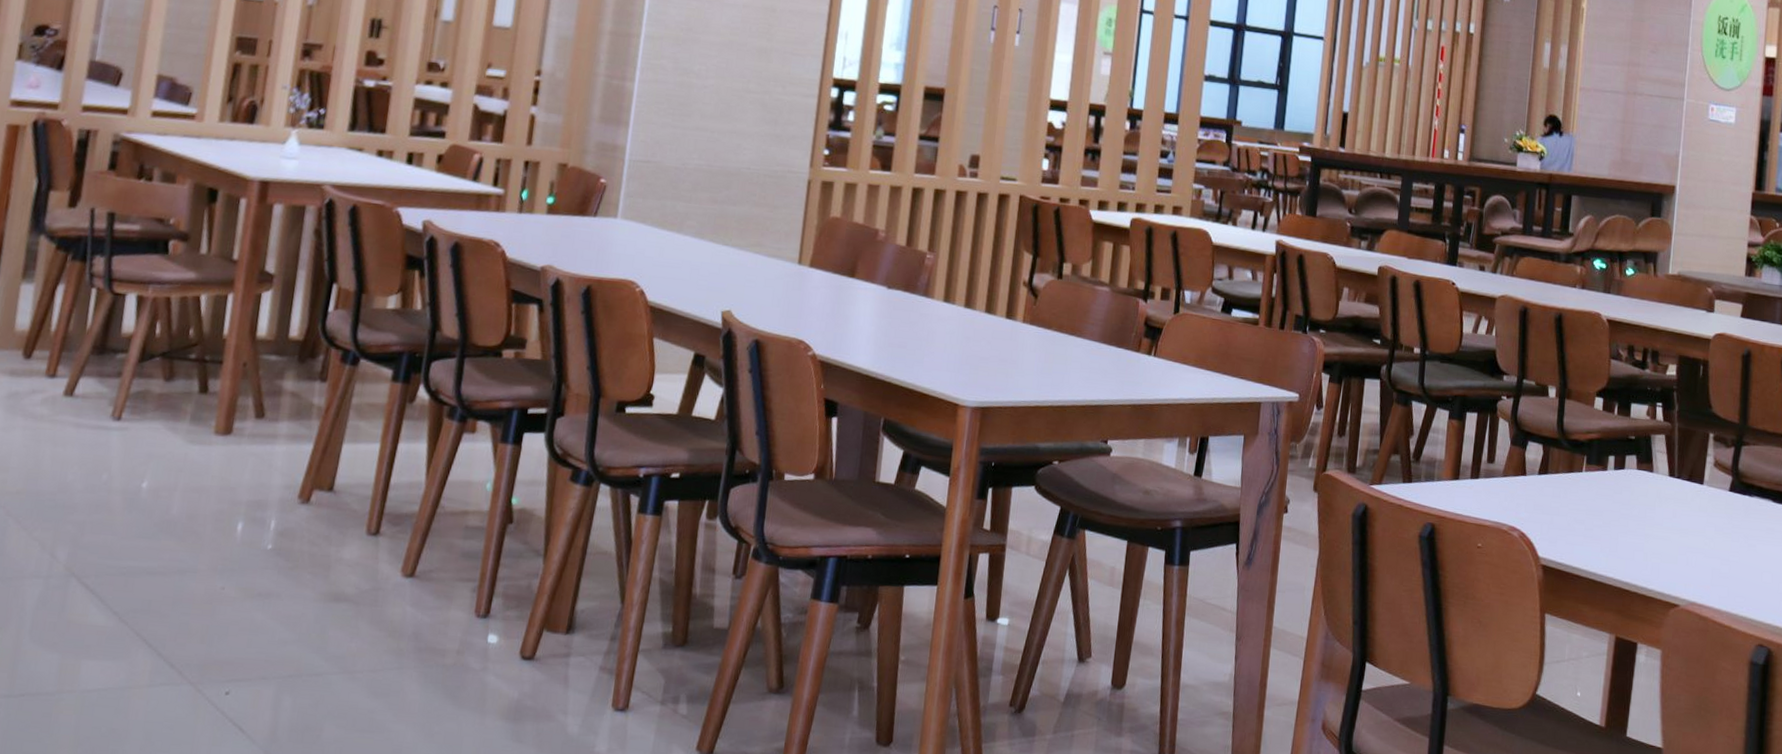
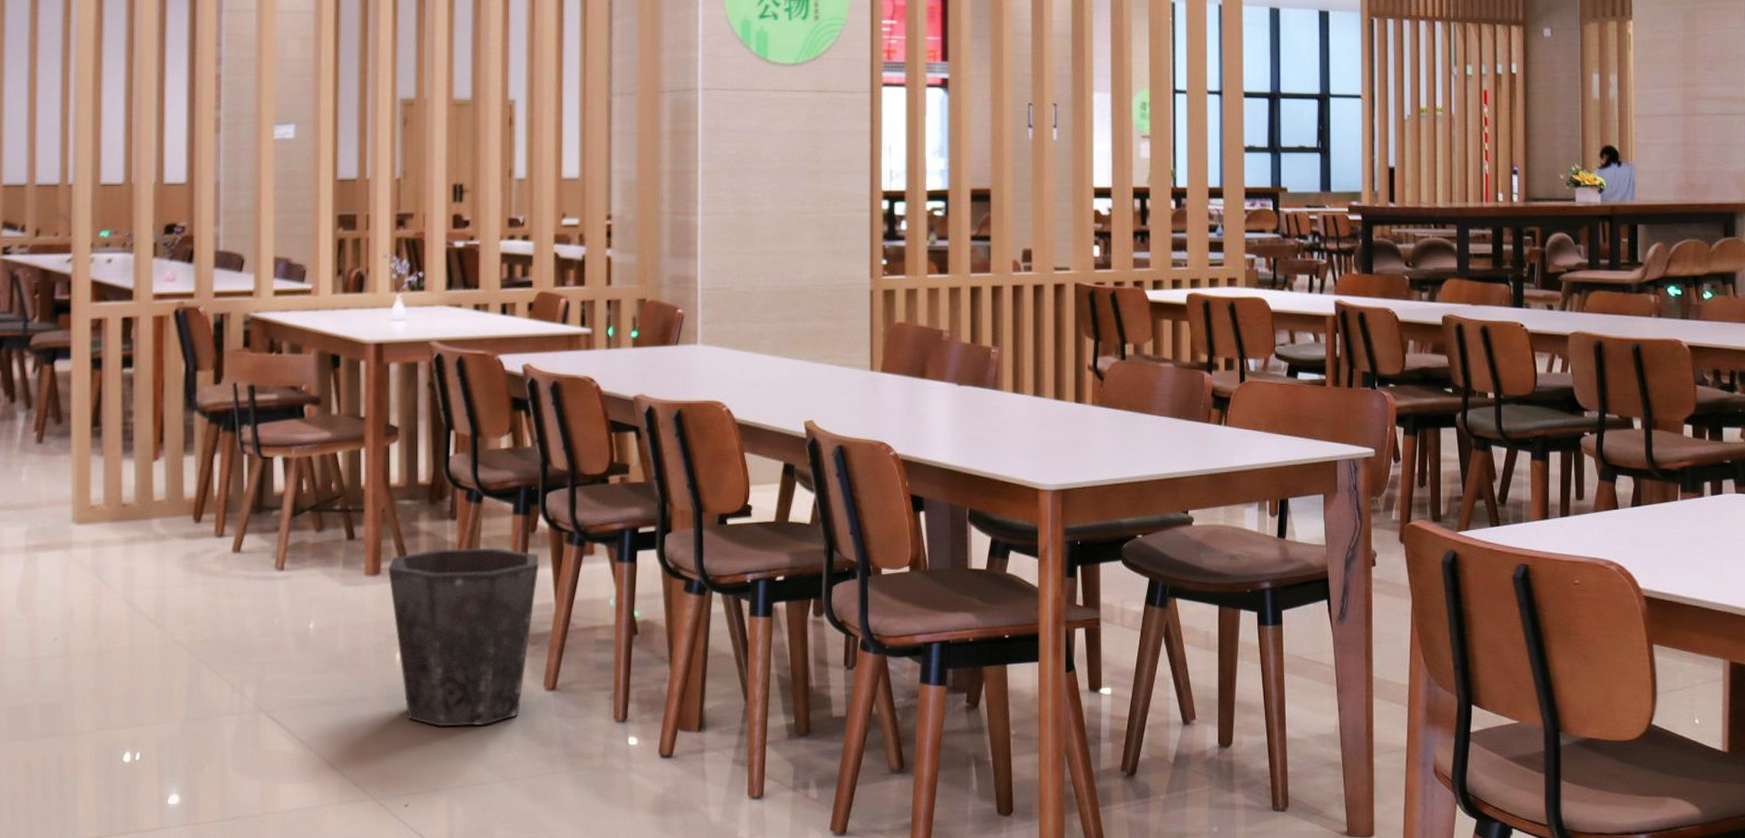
waste bin: none [241,412,414,611] -> present [388,547,540,727]

